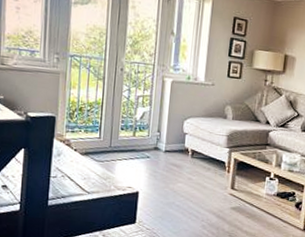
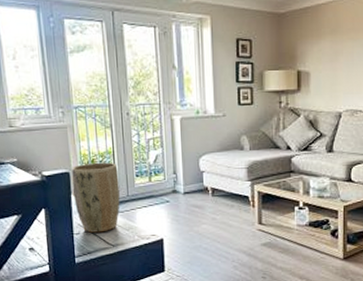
plant pot: none [56,110,104,179] -> present [72,162,120,233]

